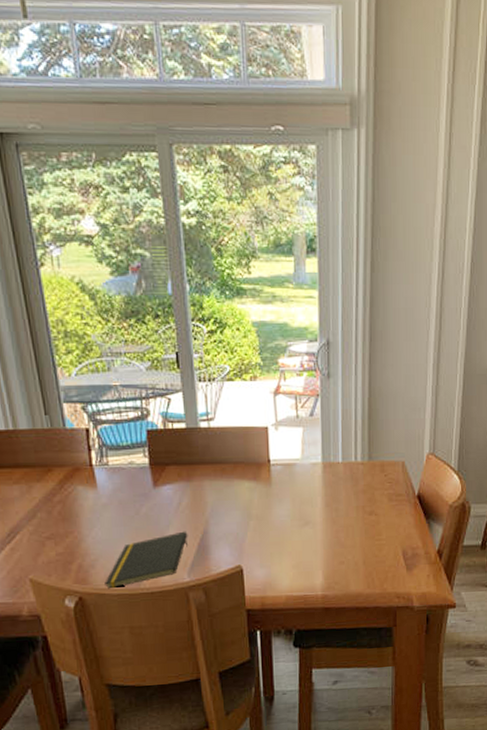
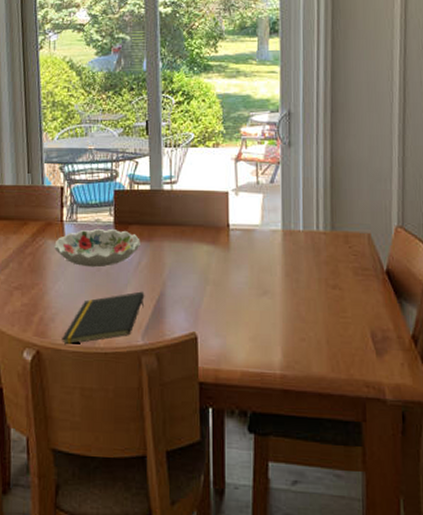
decorative bowl: none [85,470,180,512] -> present [54,228,140,268]

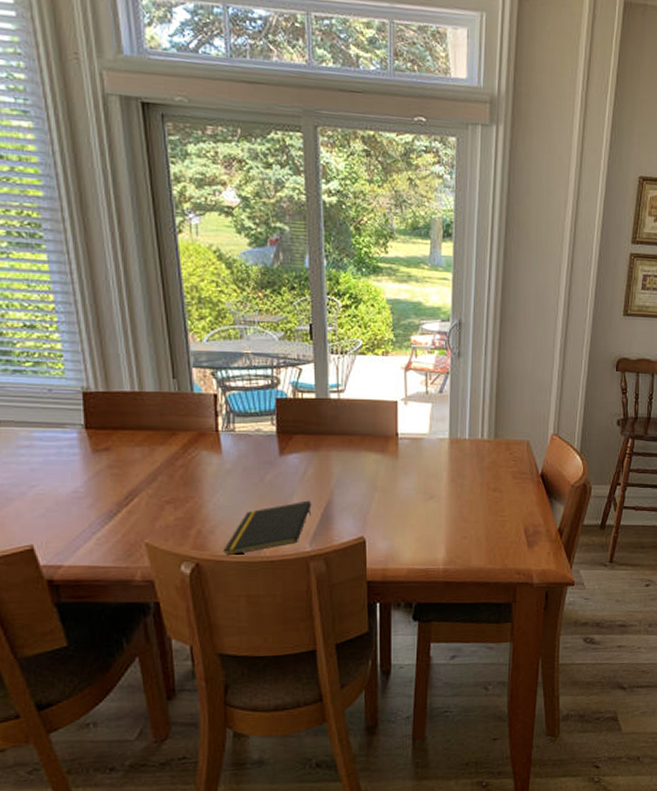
decorative bowl: present [54,228,140,268] -> none [210,438,306,478]

